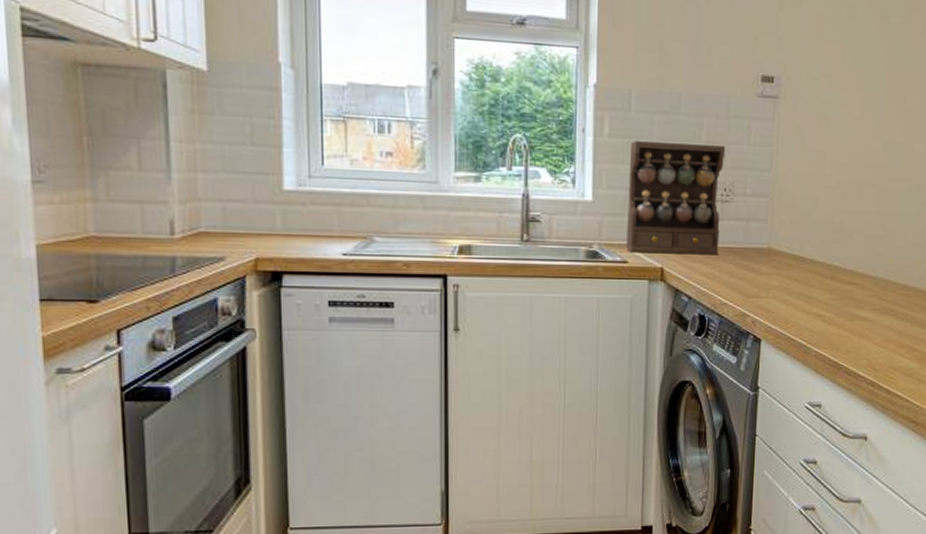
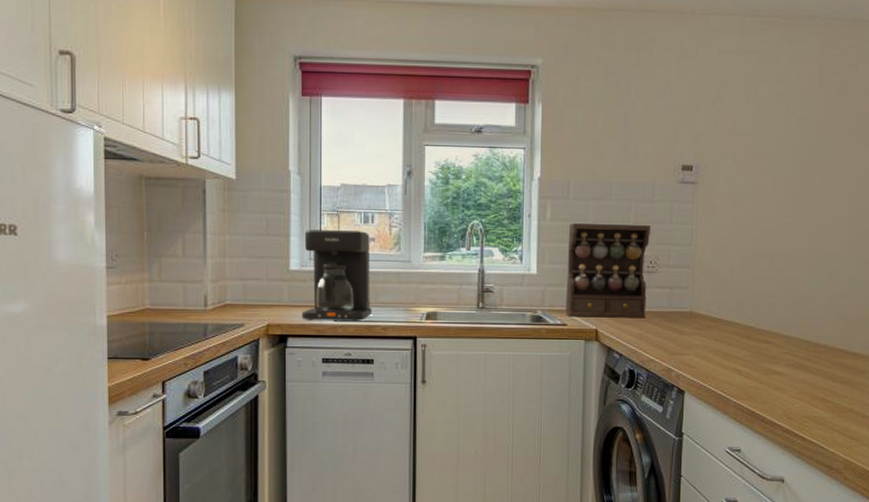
coffee maker: none [300,139,390,256] -> present [301,230,372,322]

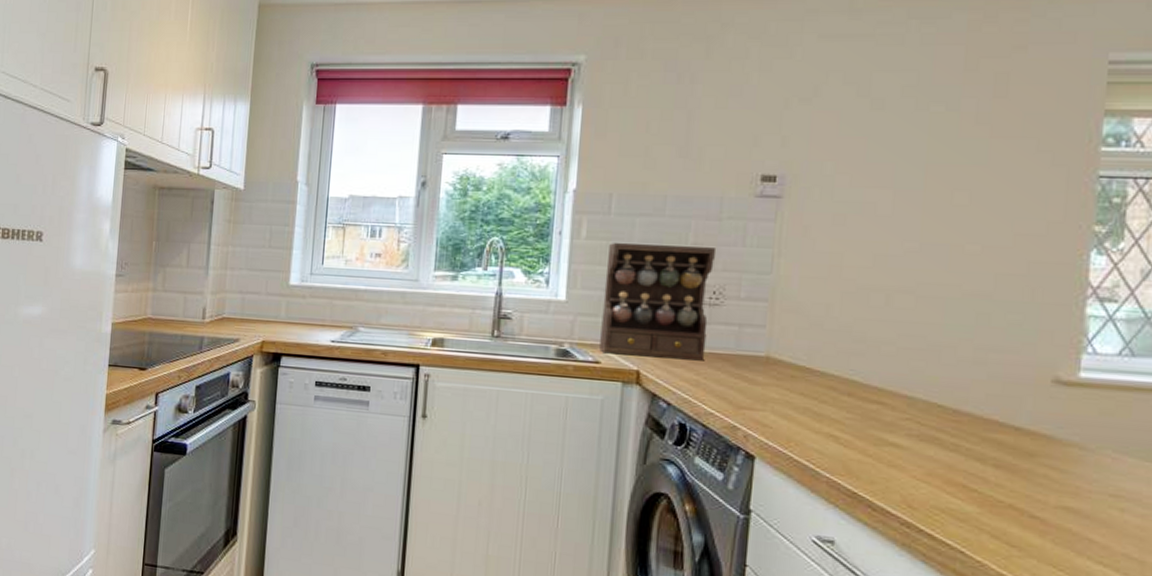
coffee maker: present [301,230,372,322] -> none [297,243,376,344]

